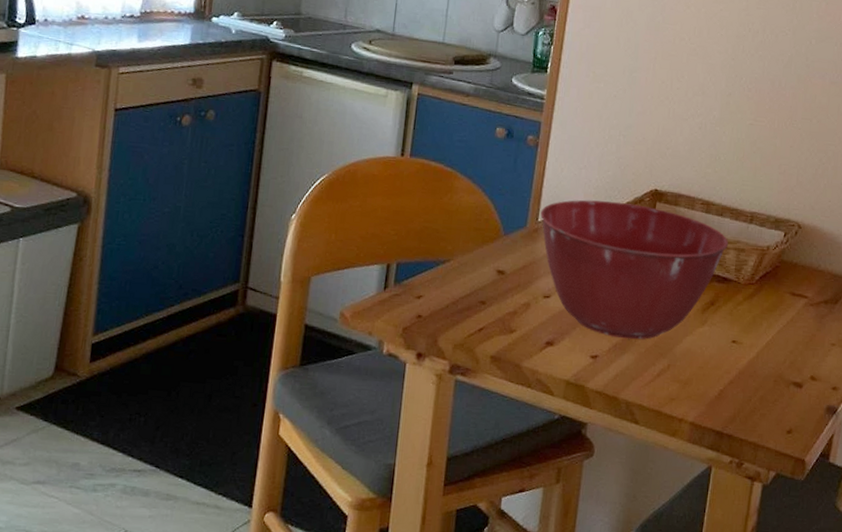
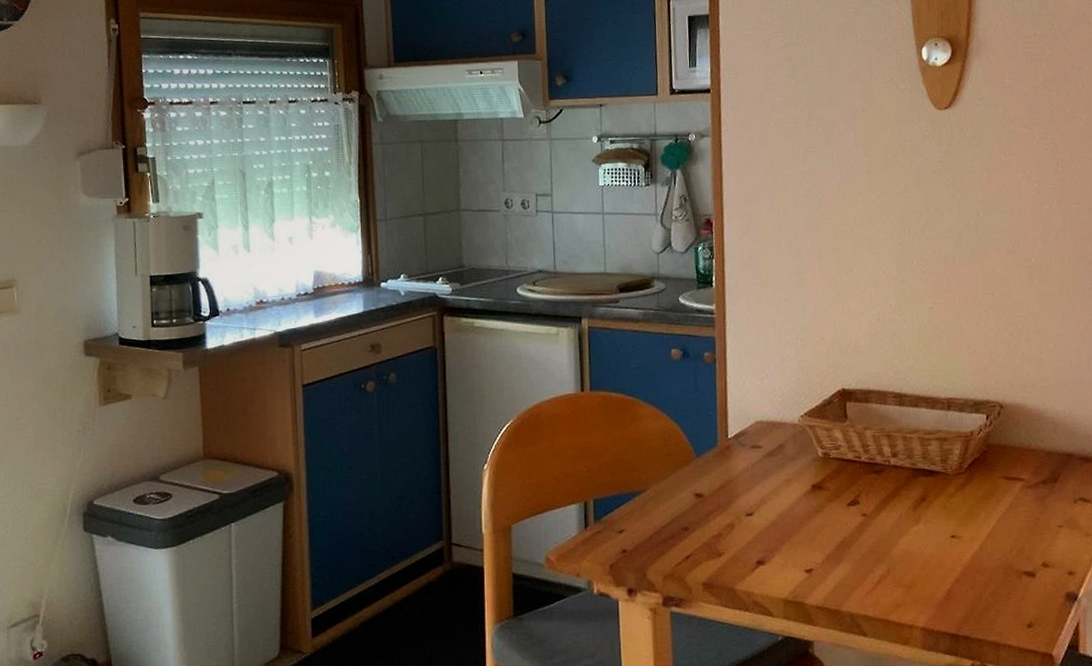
mixing bowl: present [540,199,729,340] -> none [729,407,930,548]

